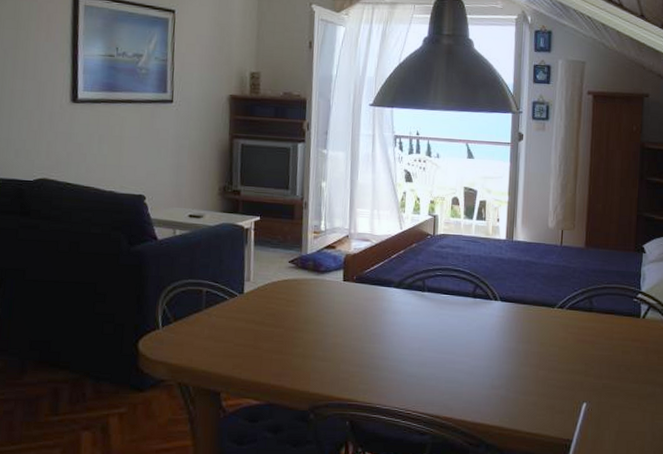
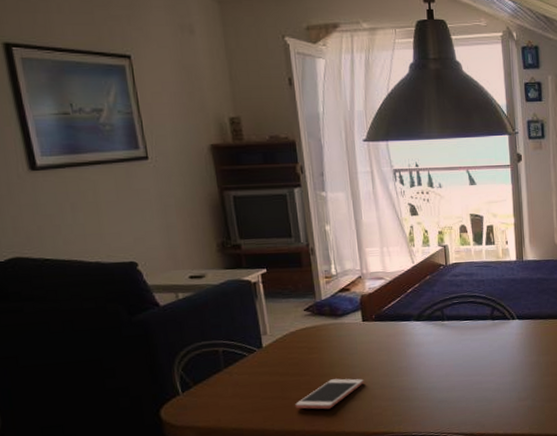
cell phone: none [265,335,336,366] -> present [295,378,364,410]

